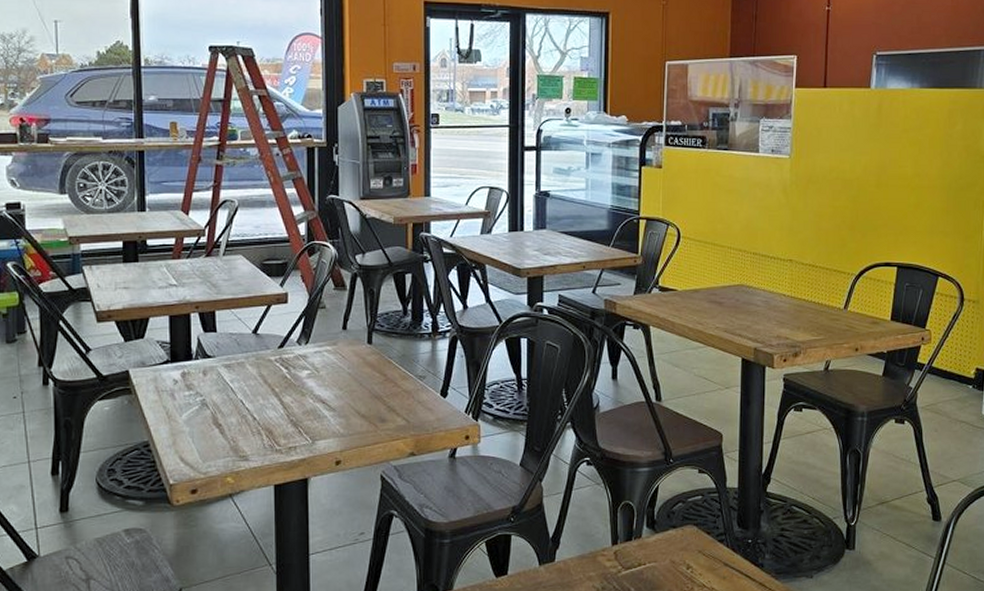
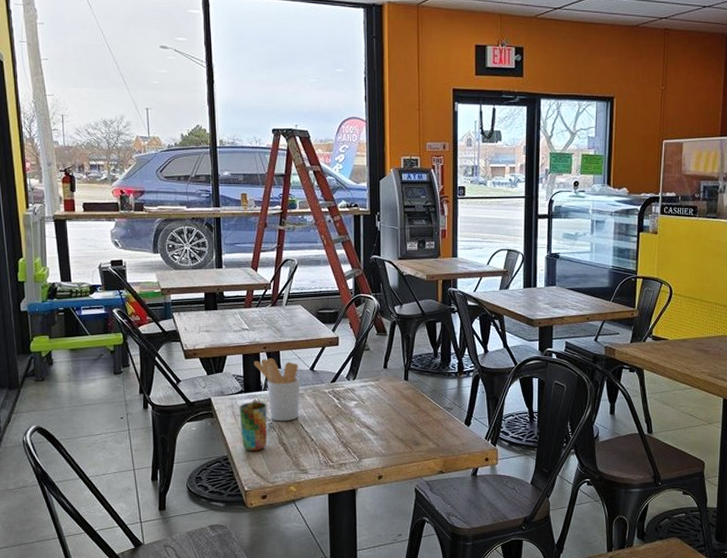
cup: none [164,374,199,435] -> present [239,402,267,451]
utensil holder: none [183,319,240,398] -> present [254,358,300,422]

